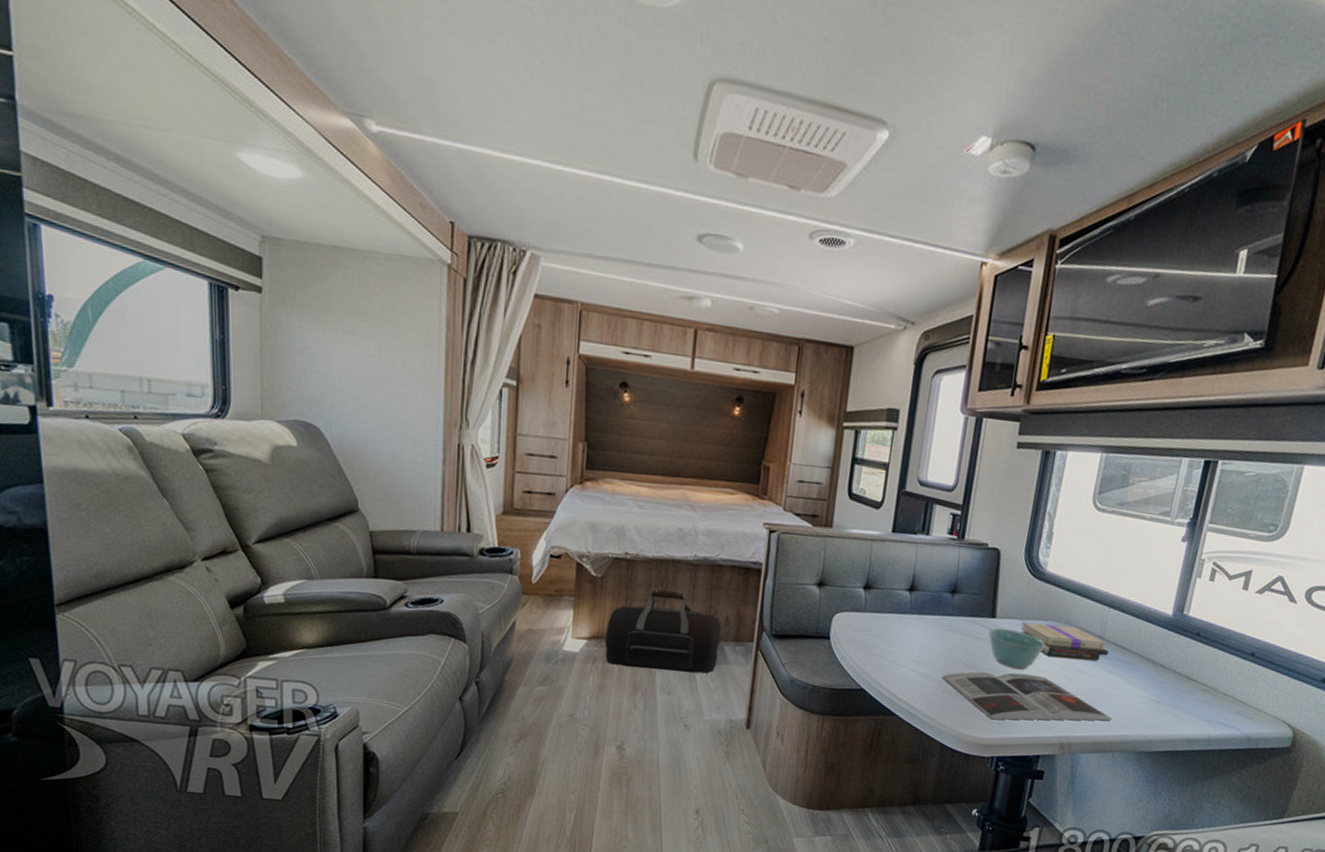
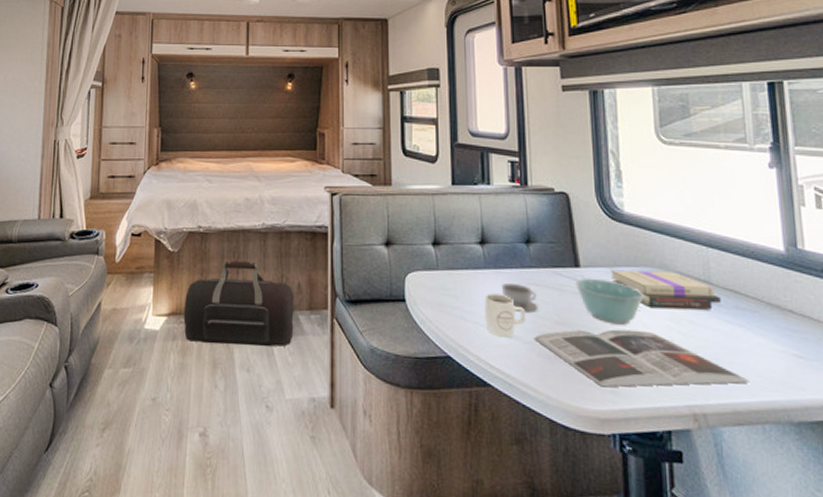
mug: none [900,636,939,677] -> present [484,293,527,339]
teacup: none [921,628,952,654] -> present [501,283,539,311]

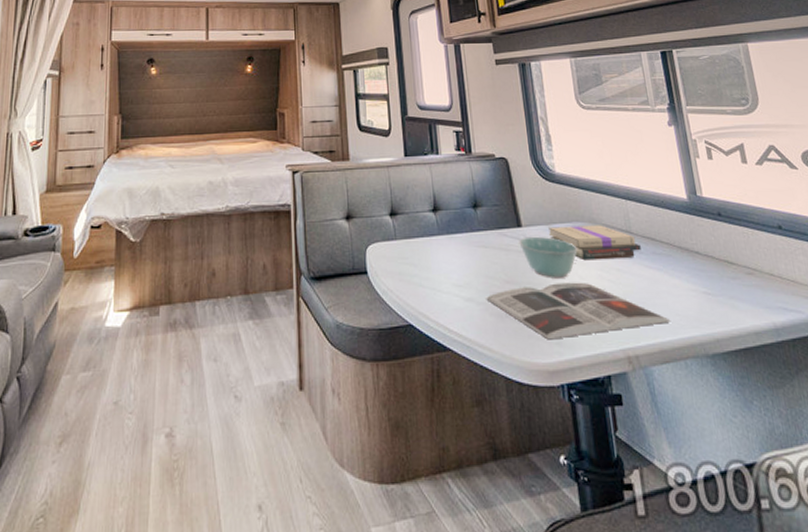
duffel bag: present [183,260,294,347] -> none [147,245,260,336]
mug: present [484,293,527,339] -> none [439,258,479,302]
teacup: present [501,283,539,311] -> none [454,247,489,273]

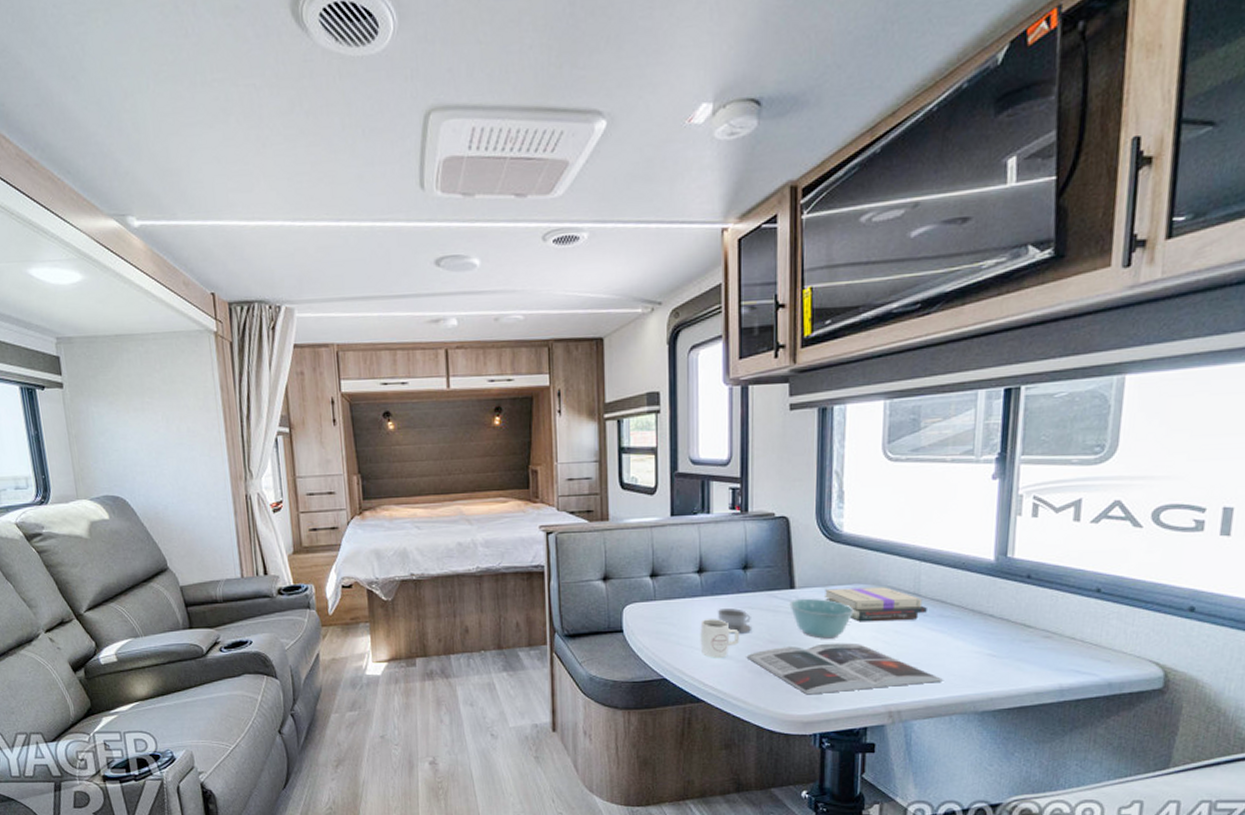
mug: none [439,258,479,302] -> present [700,619,740,659]
teacup: none [454,247,489,273] -> present [717,608,753,632]

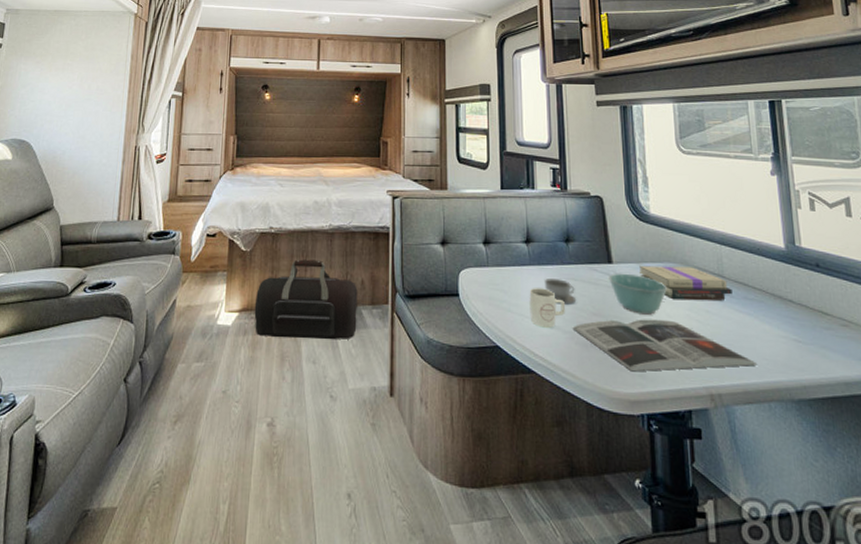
duffel bag: none [403,605,514,684] -> present [254,259,358,339]

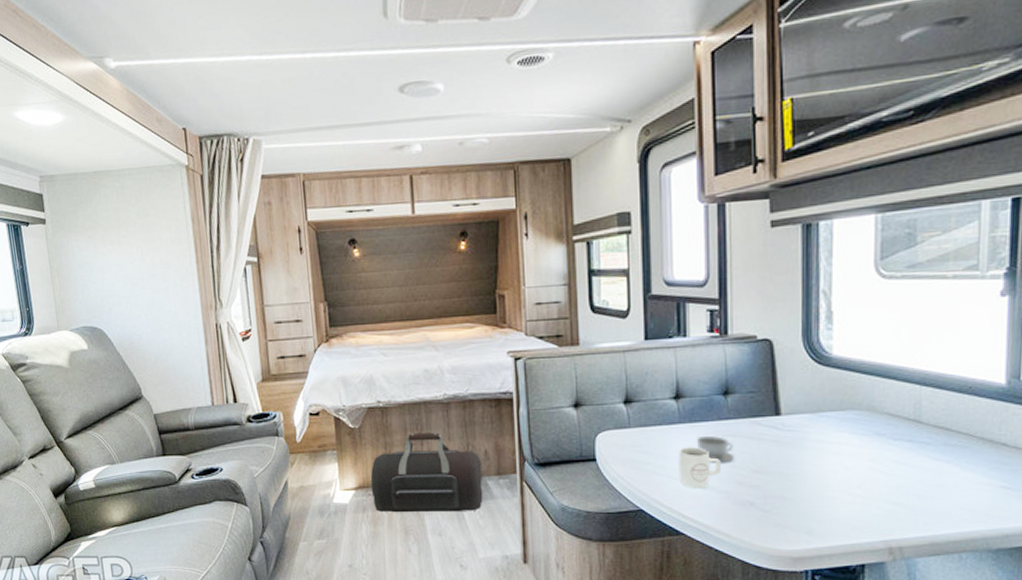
magazine: present [572,319,758,372] -> none [729,473,952,529]
bowl: present [608,273,667,315] -> none [775,425,847,469]
books: present [639,265,732,301] -> none [814,413,930,451]

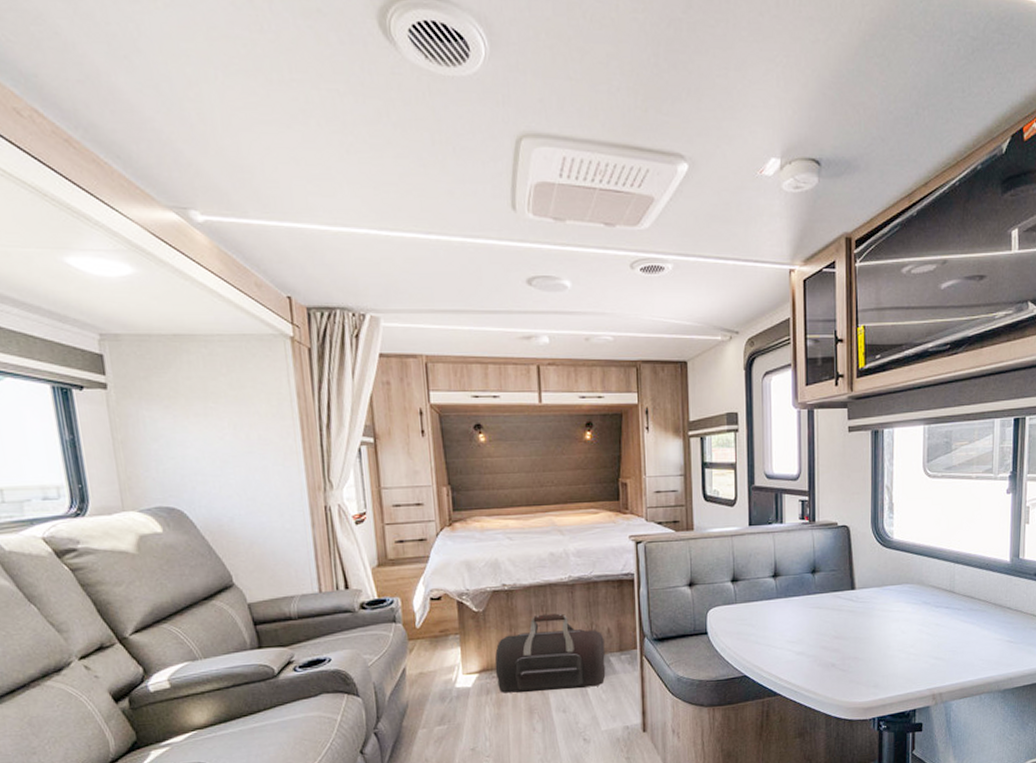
mug: present [678,447,722,490] -> none [776,619,810,656]
teacup: present [696,436,735,462] -> none [790,609,821,630]

